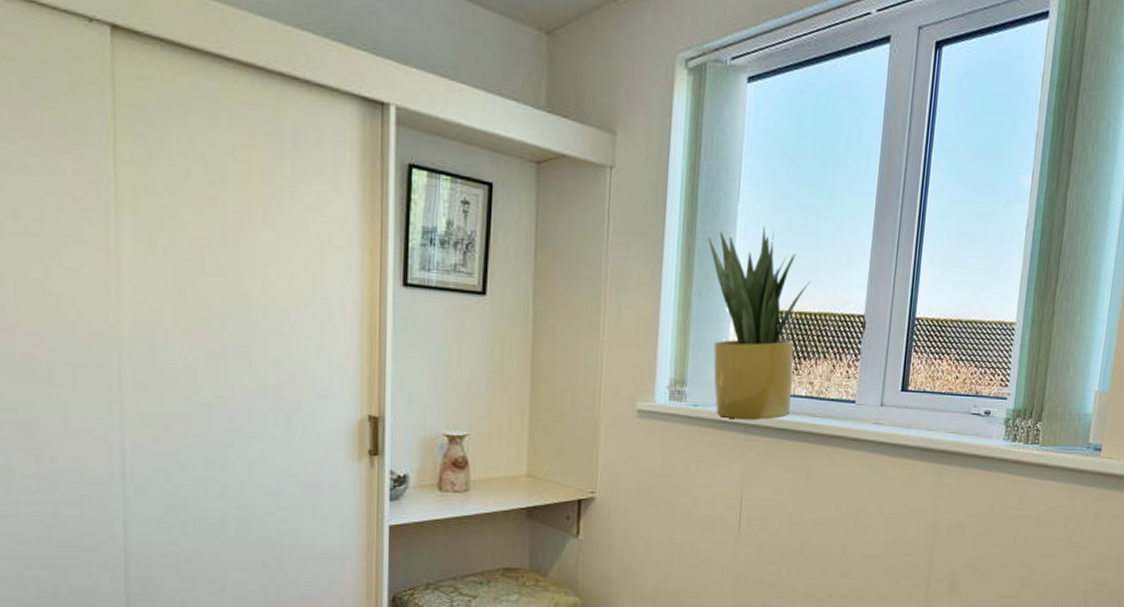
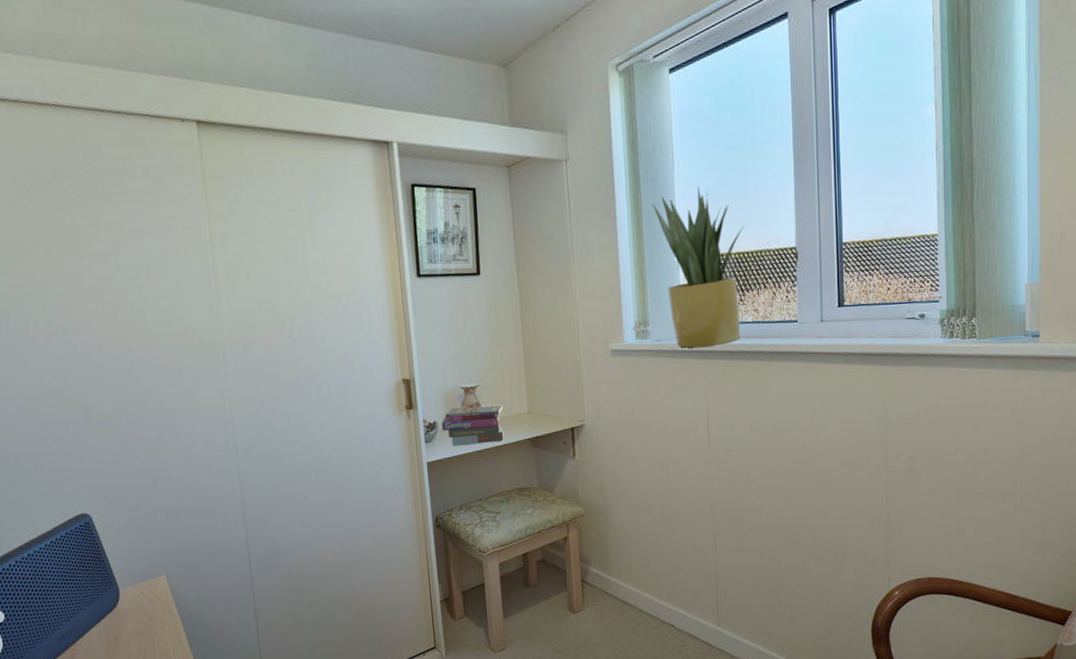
books: none [414,460,496,509] -> present [441,405,504,446]

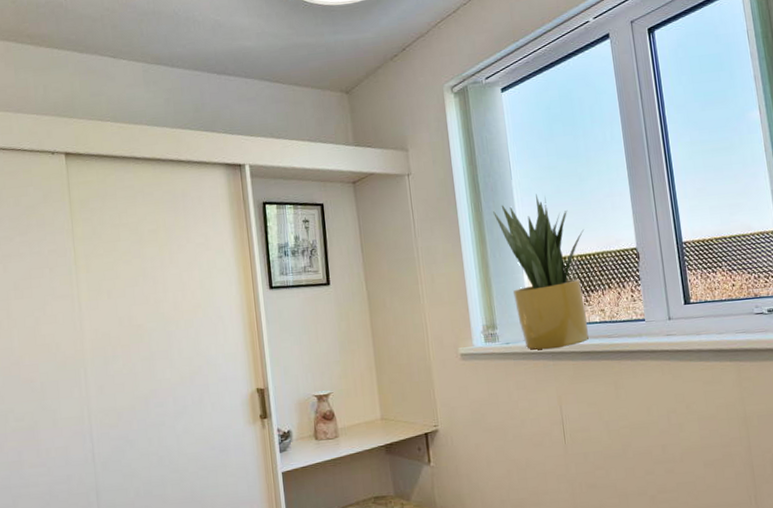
books: present [441,405,504,446] -> none [295,412,358,455]

